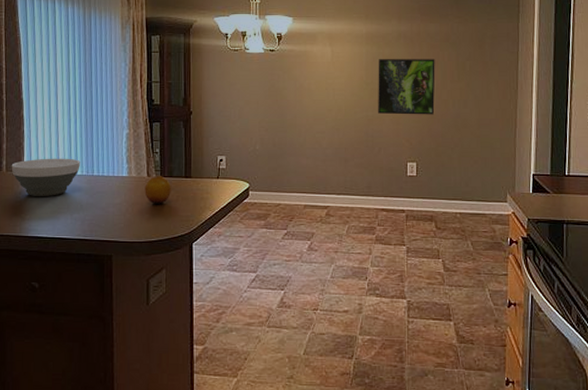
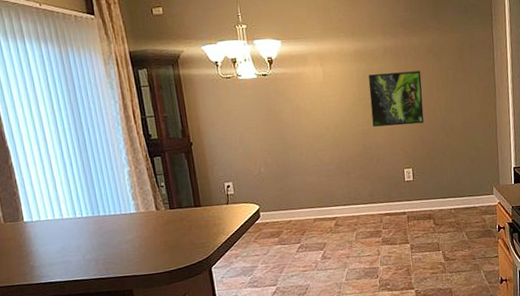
bowl: present [11,158,80,196] -> none [8,201,85,244]
fruit: present [144,175,172,205] -> none [155,207,183,237]

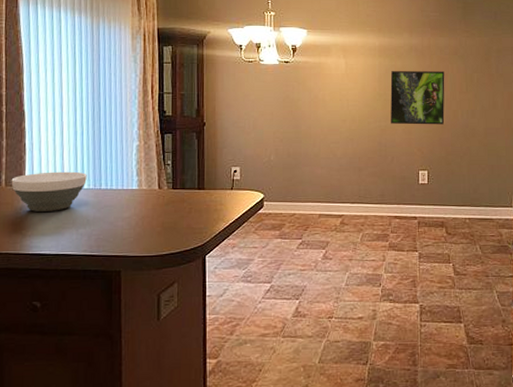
bowl: none [8,201,85,244] -> present [11,171,87,212]

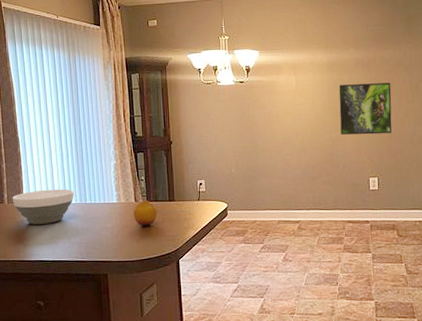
fruit: none [155,187,184,218] -> present [133,200,158,227]

